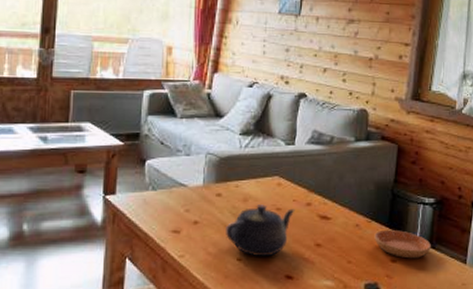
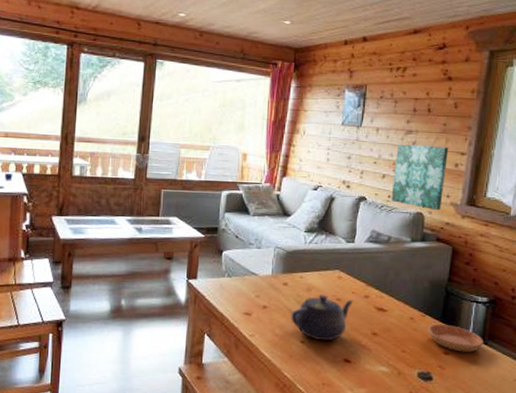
wall art: none [333,34,393,107] -> present [391,144,449,211]

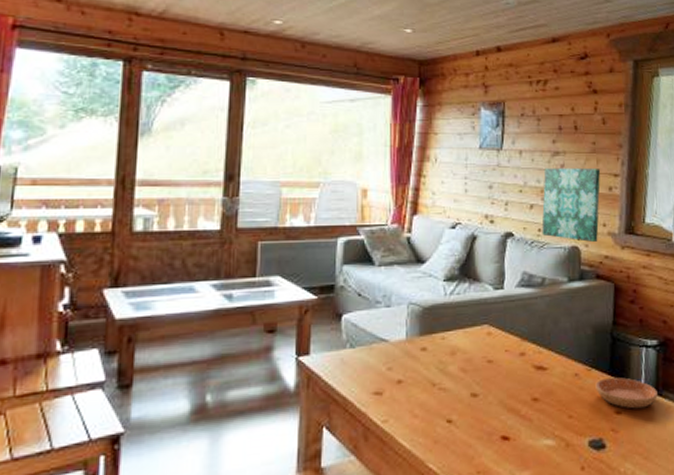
teapot: present [291,294,354,342] -> none [433,357,508,417]

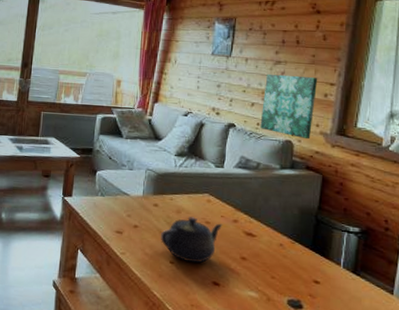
teapot: none [433,357,508,417] -> present [161,217,223,264]
saucer: present [595,377,658,409] -> none [297,252,355,283]

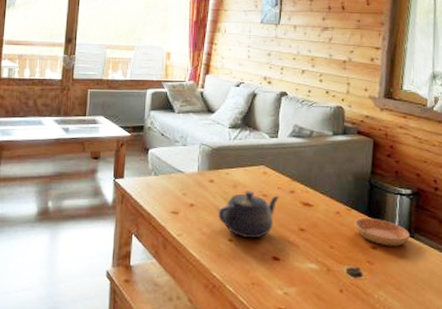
wall art: present [260,73,318,140] -> none [311,40,364,104]
saucer: none [297,252,355,283] -> present [354,217,410,246]

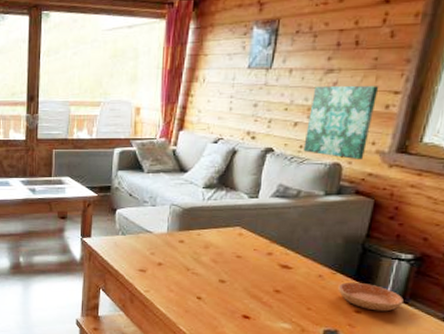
teapot: present [218,191,280,239] -> none [187,252,256,298]
wall art: none [311,40,364,104] -> present [303,85,379,161]

